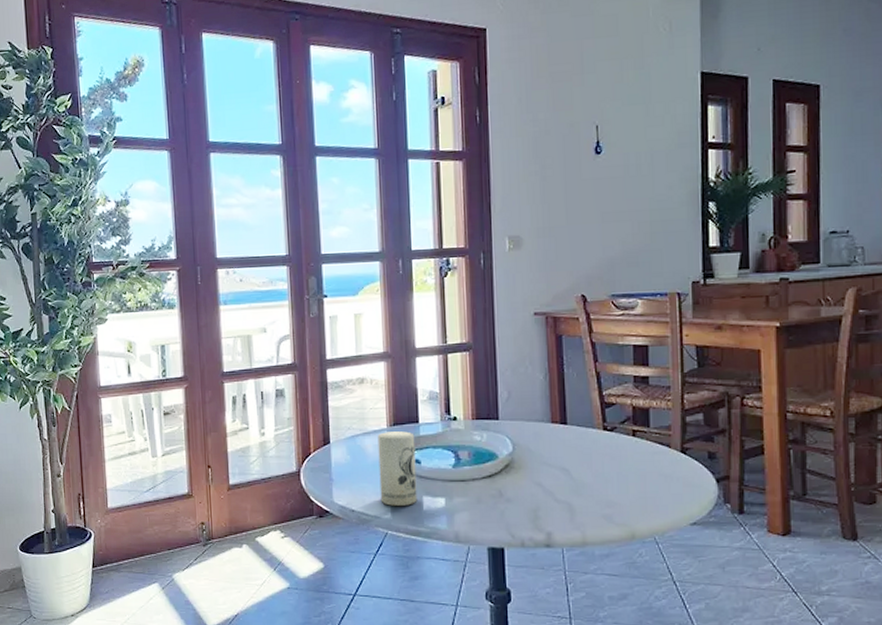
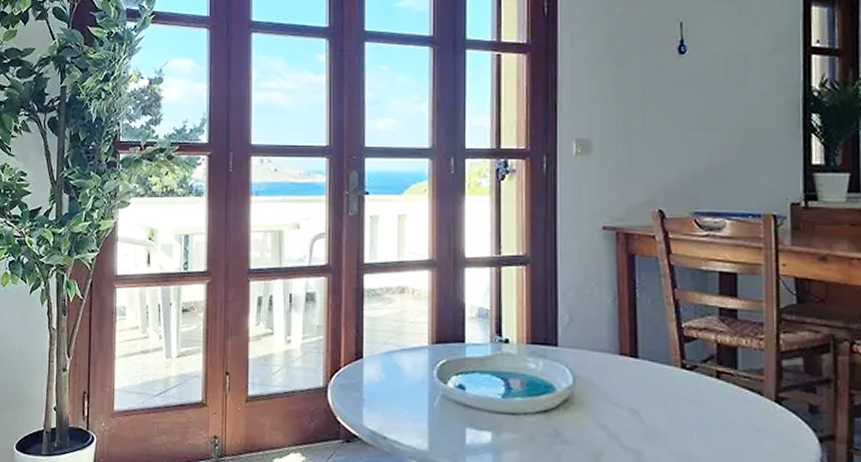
candle: present [377,431,418,506] -> none [417,350,460,438]

